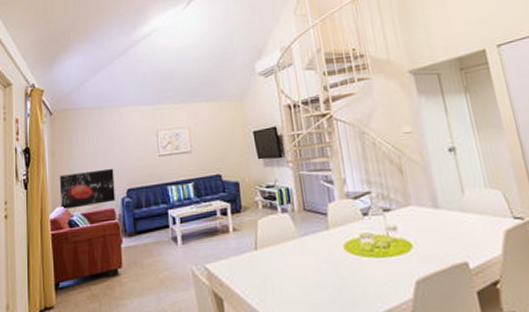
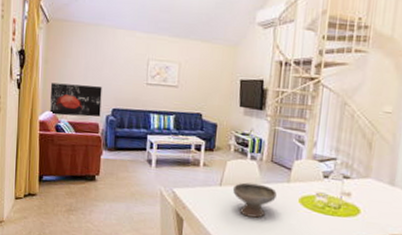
bowl: none [270,238,319,280] -> present [233,182,277,218]

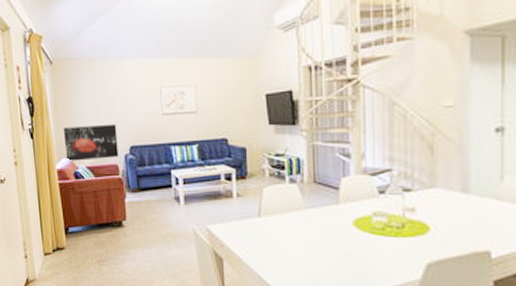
bowl: present [233,182,277,218] -> none [275,210,325,249]

